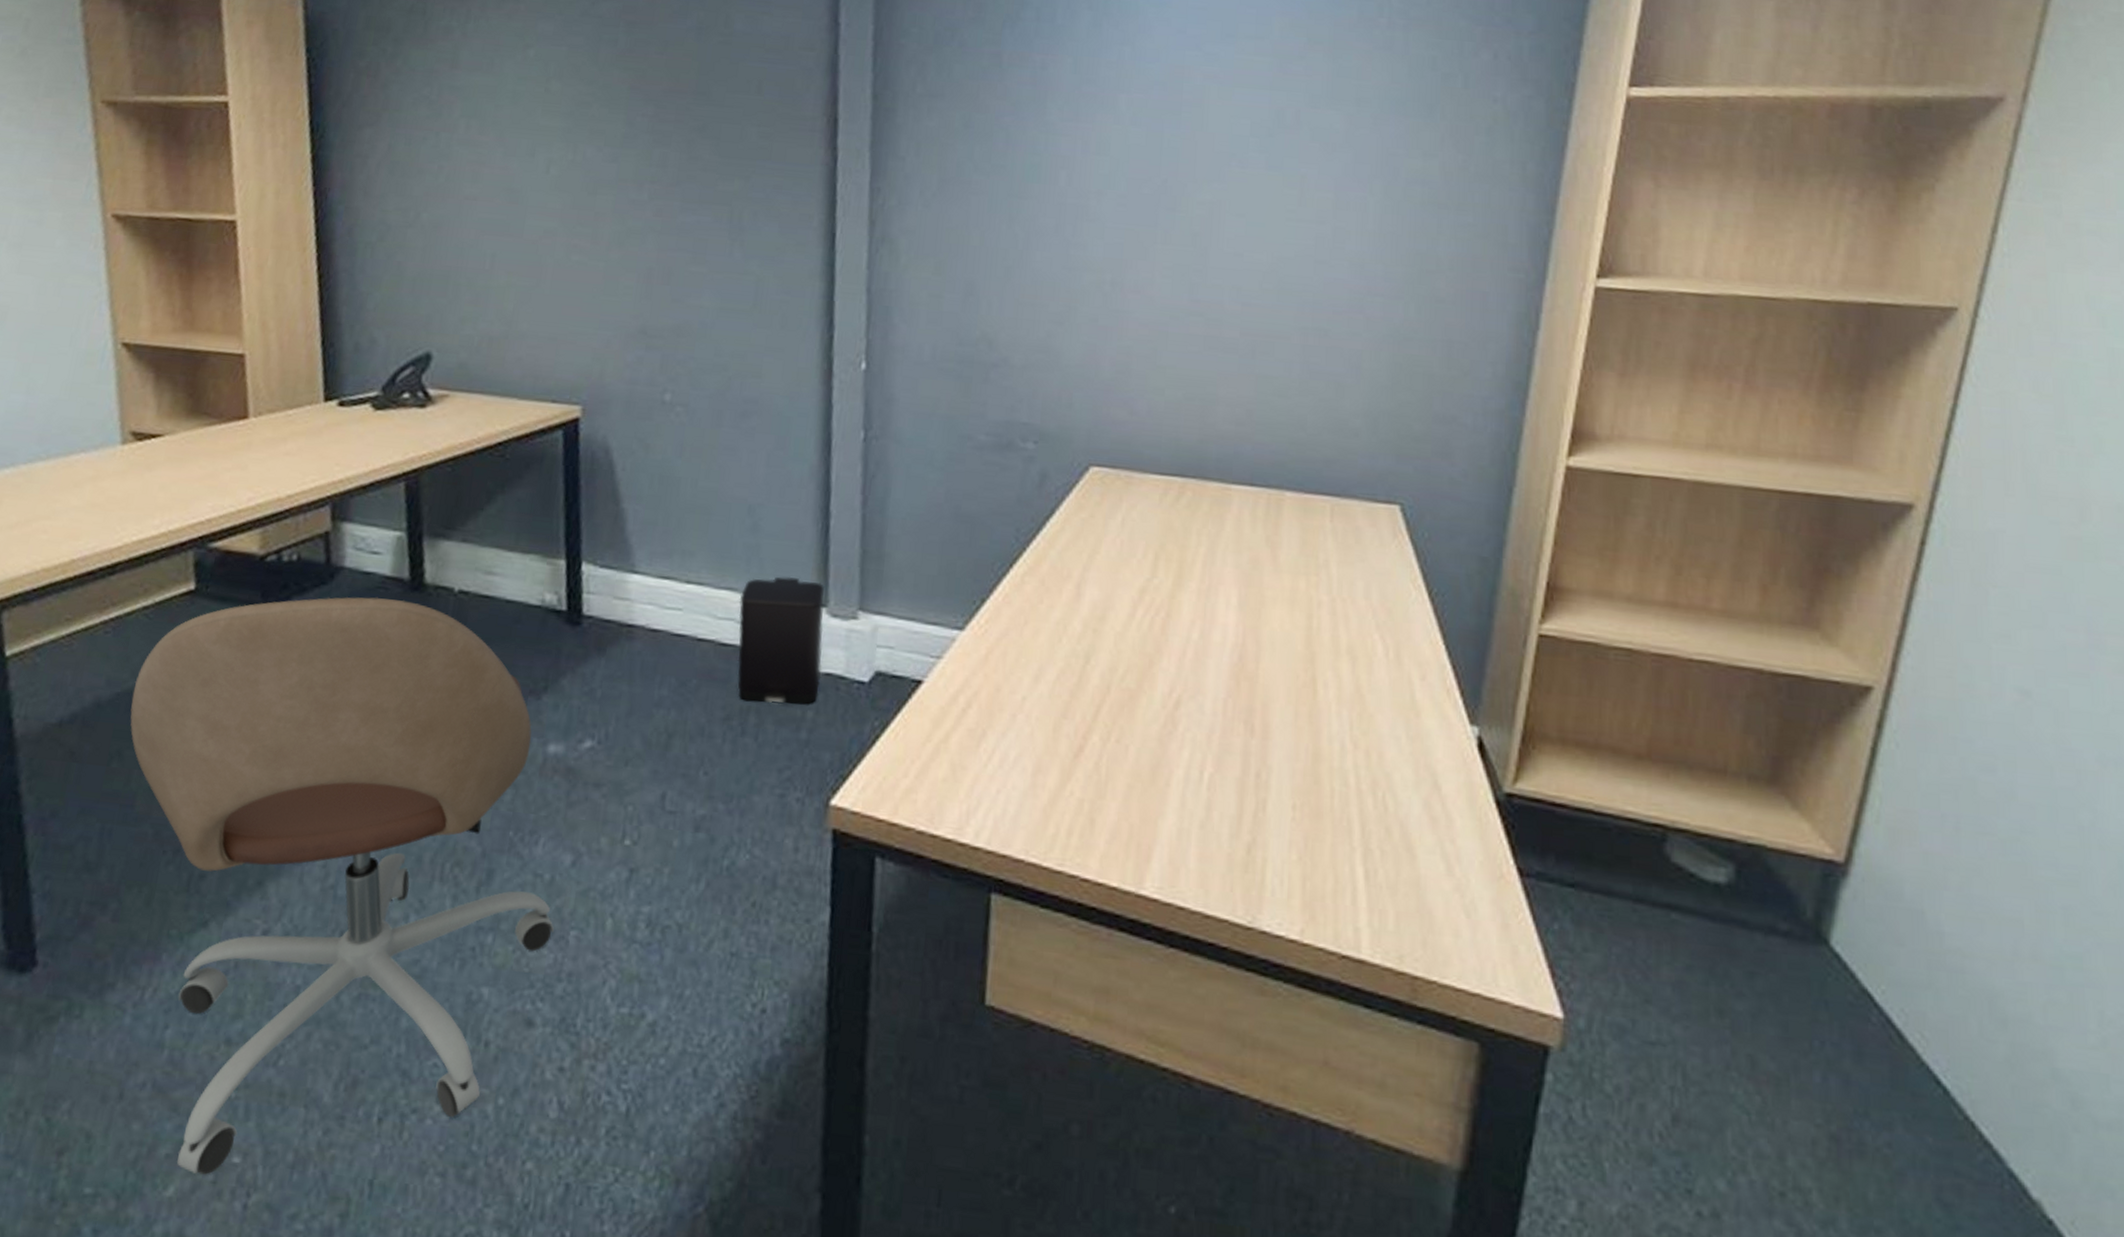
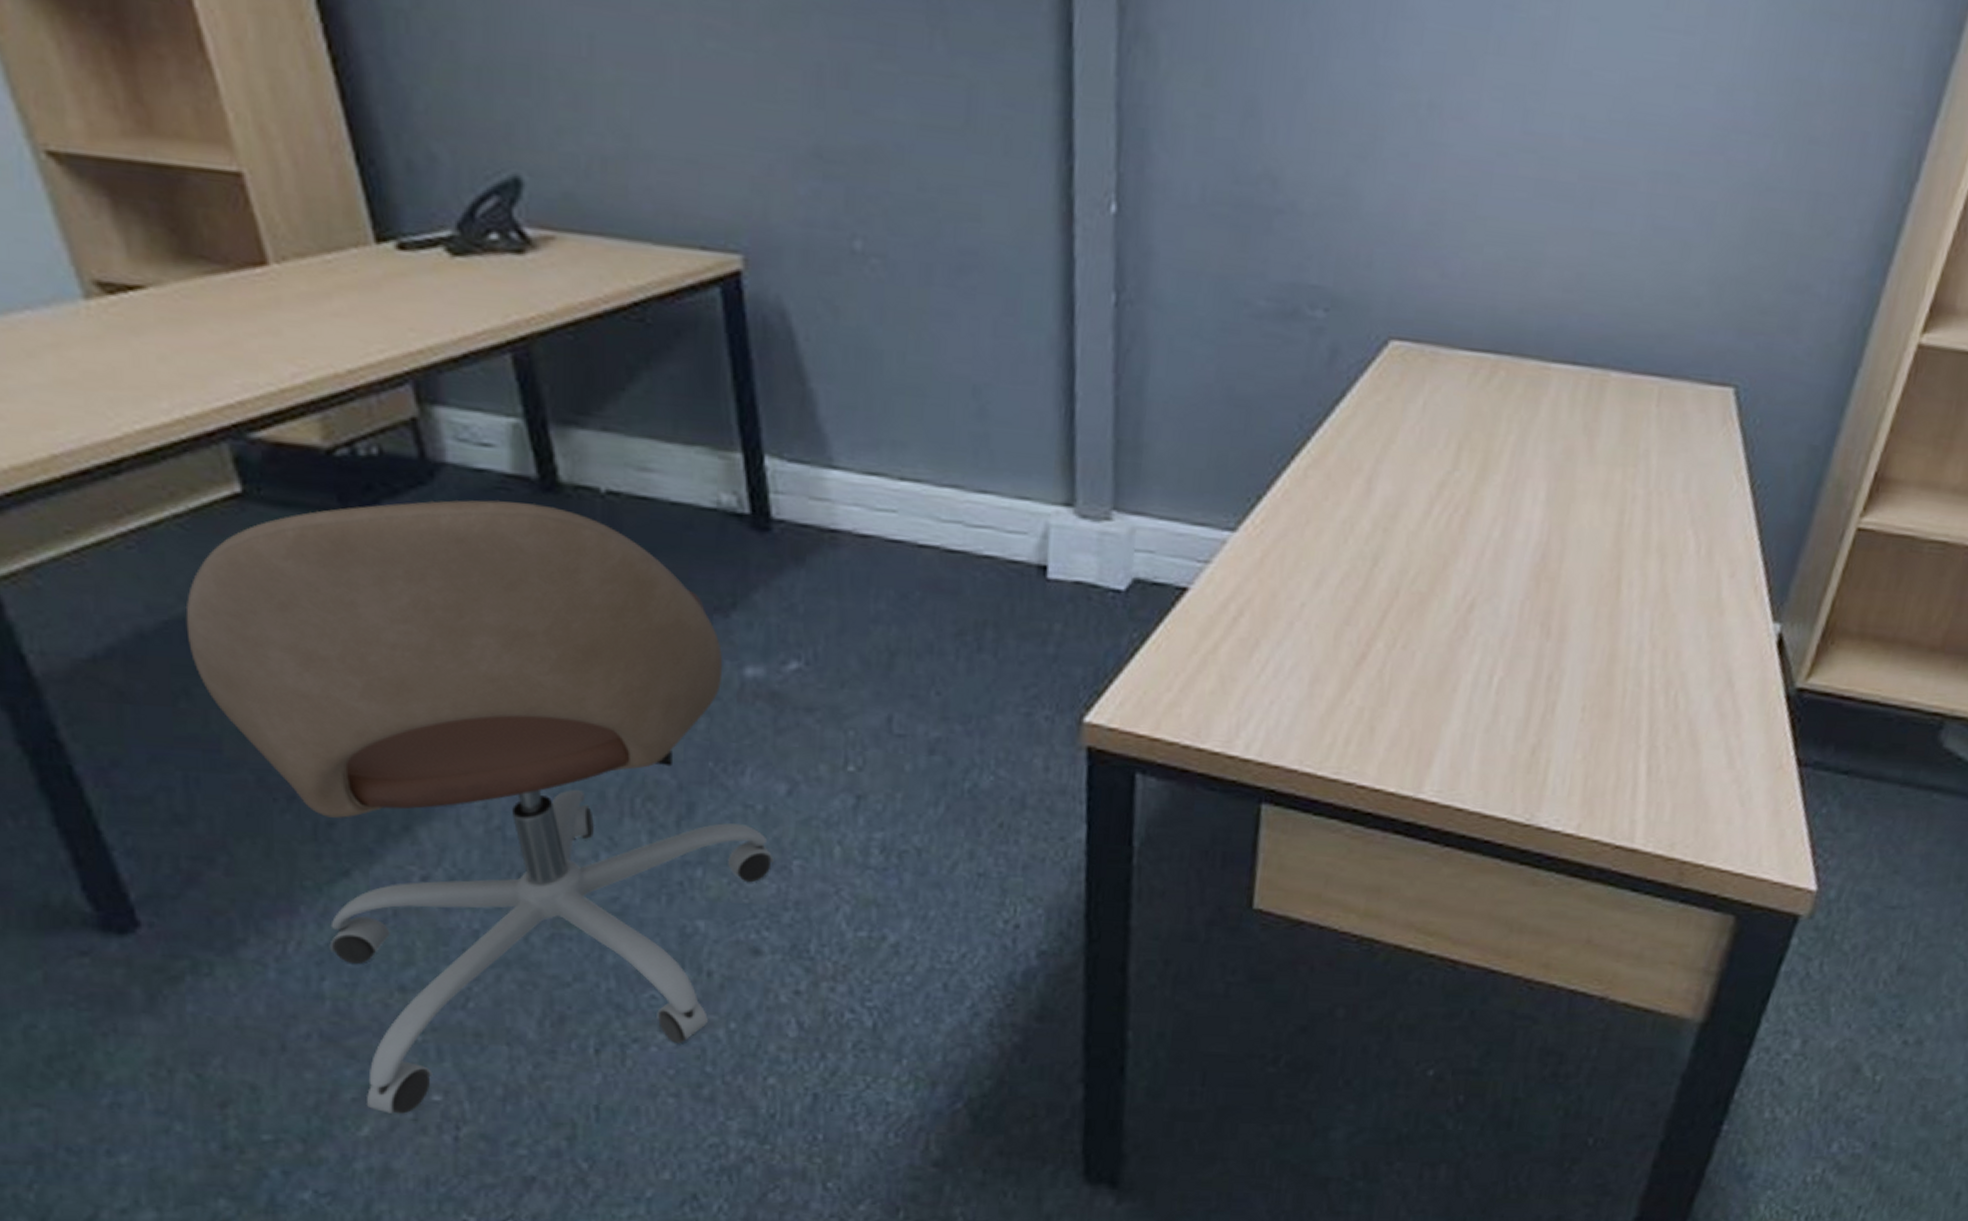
pedal bin: present [737,576,824,705] -> none [967,471,1071,617]

